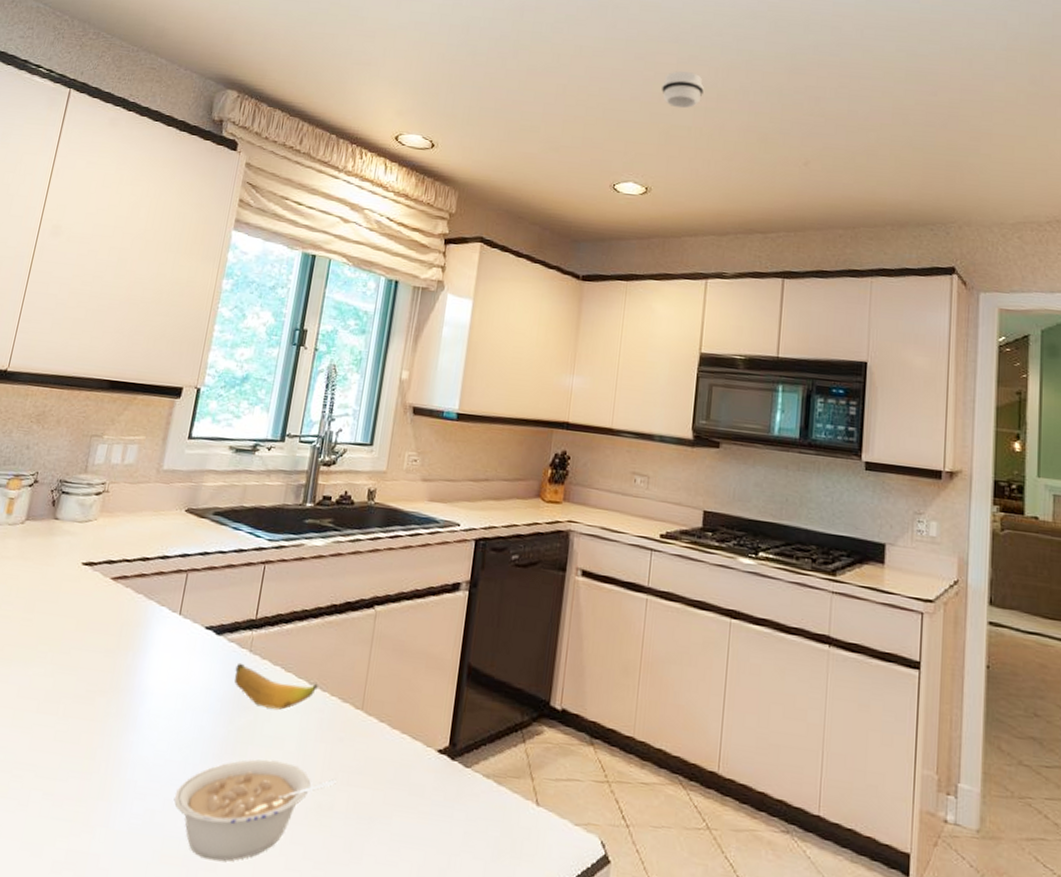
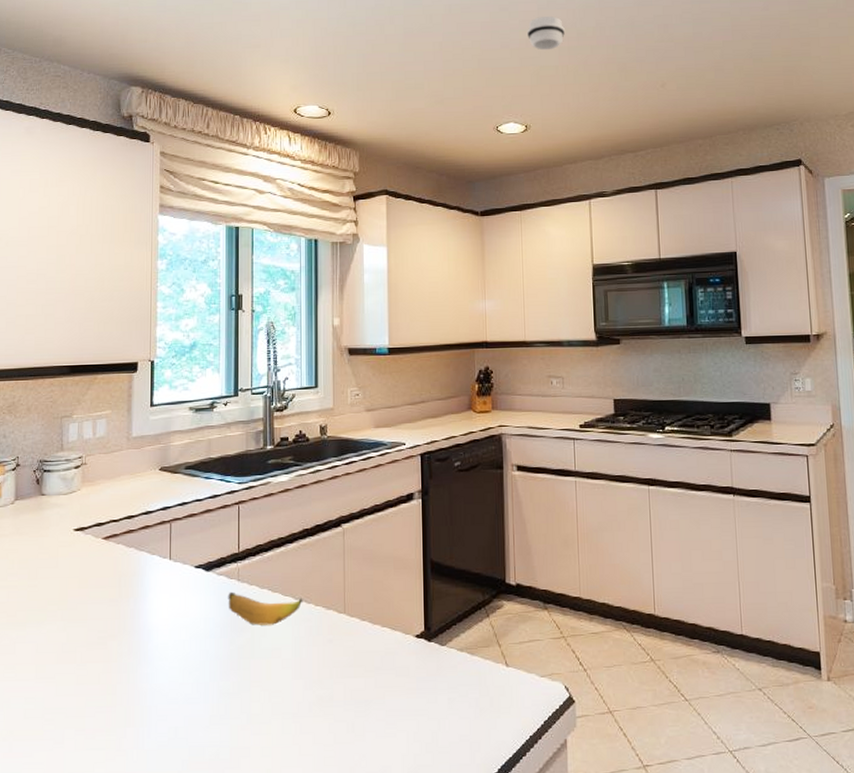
legume: present [173,759,337,861] -> none [192,668,332,760]

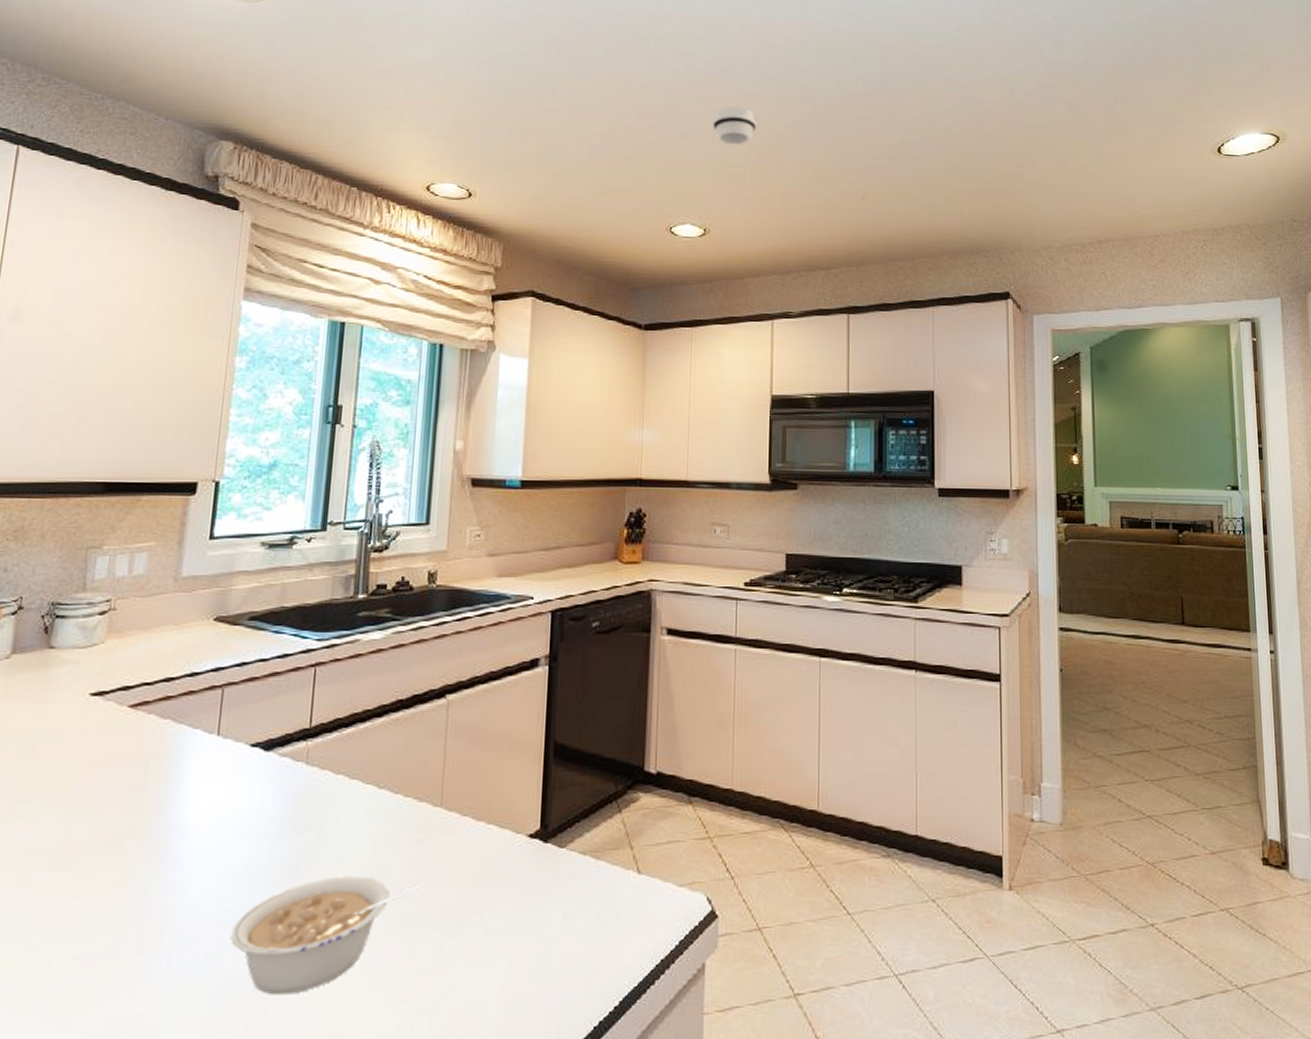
legume: none [192,668,332,760] -> present [230,875,419,995]
banana: present [228,591,303,625] -> none [290,777,389,821]

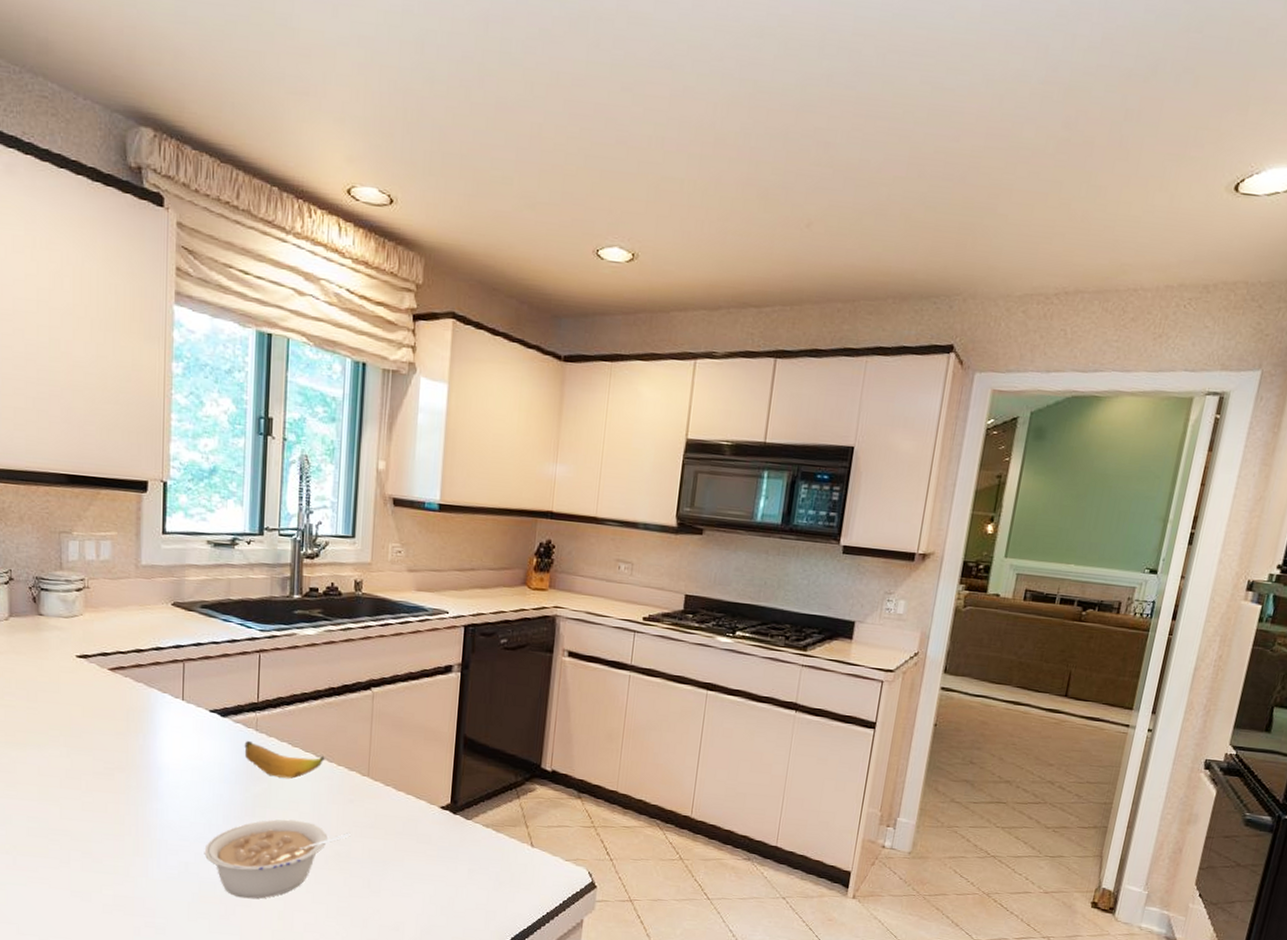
banana: none [290,777,389,821] -> present [244,740,325,779]
smoke detector: present [713,106,756,146] -> none [652,107,700,156]

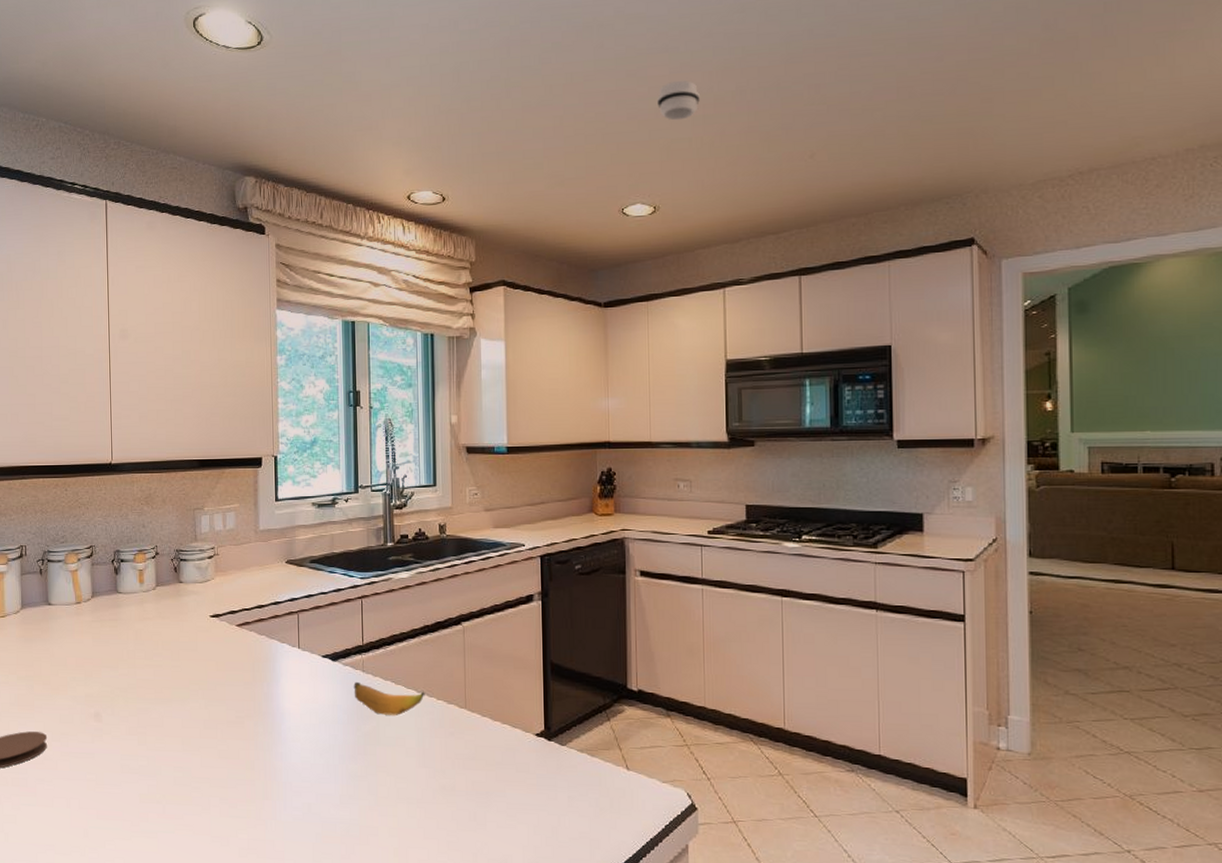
legume: present [204,819,351,899] -> none [324,755,454,837]
smoke detector: none [652,107,700,156] -> present [657,81,700,121]

